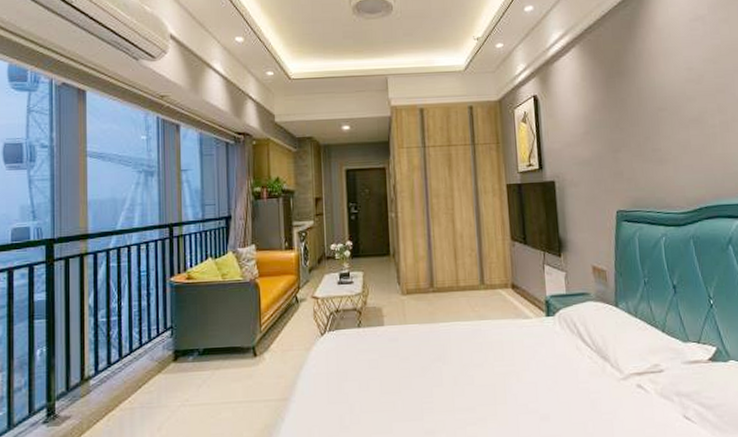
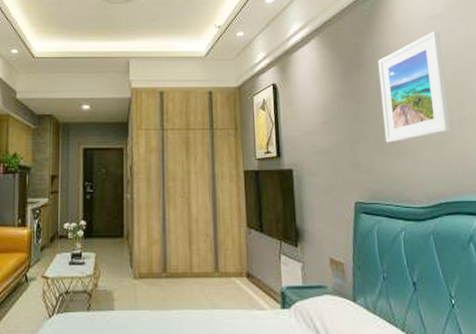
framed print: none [639,33,712,150] -> present [378,31,451,143]

